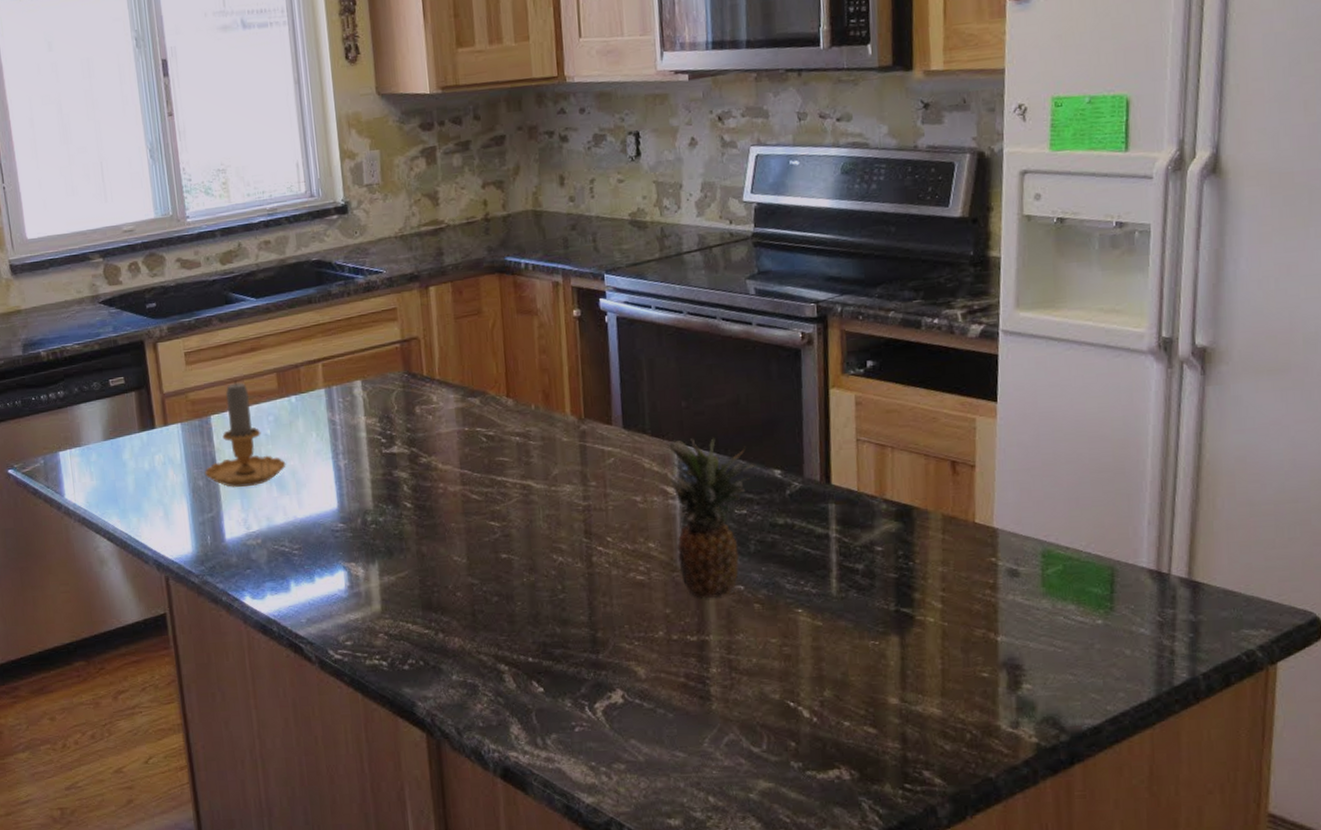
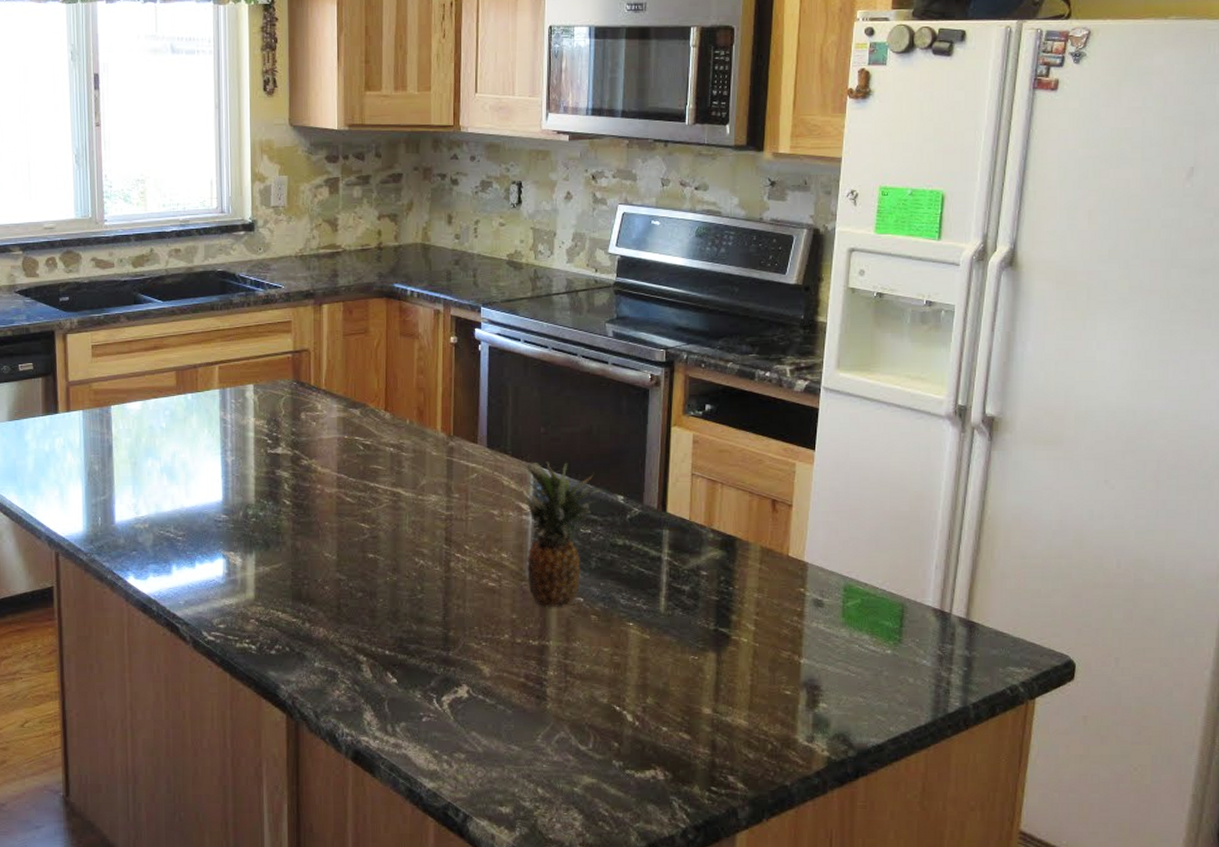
candle: present [205,379,286,488] -> none [101,374,178,475]

